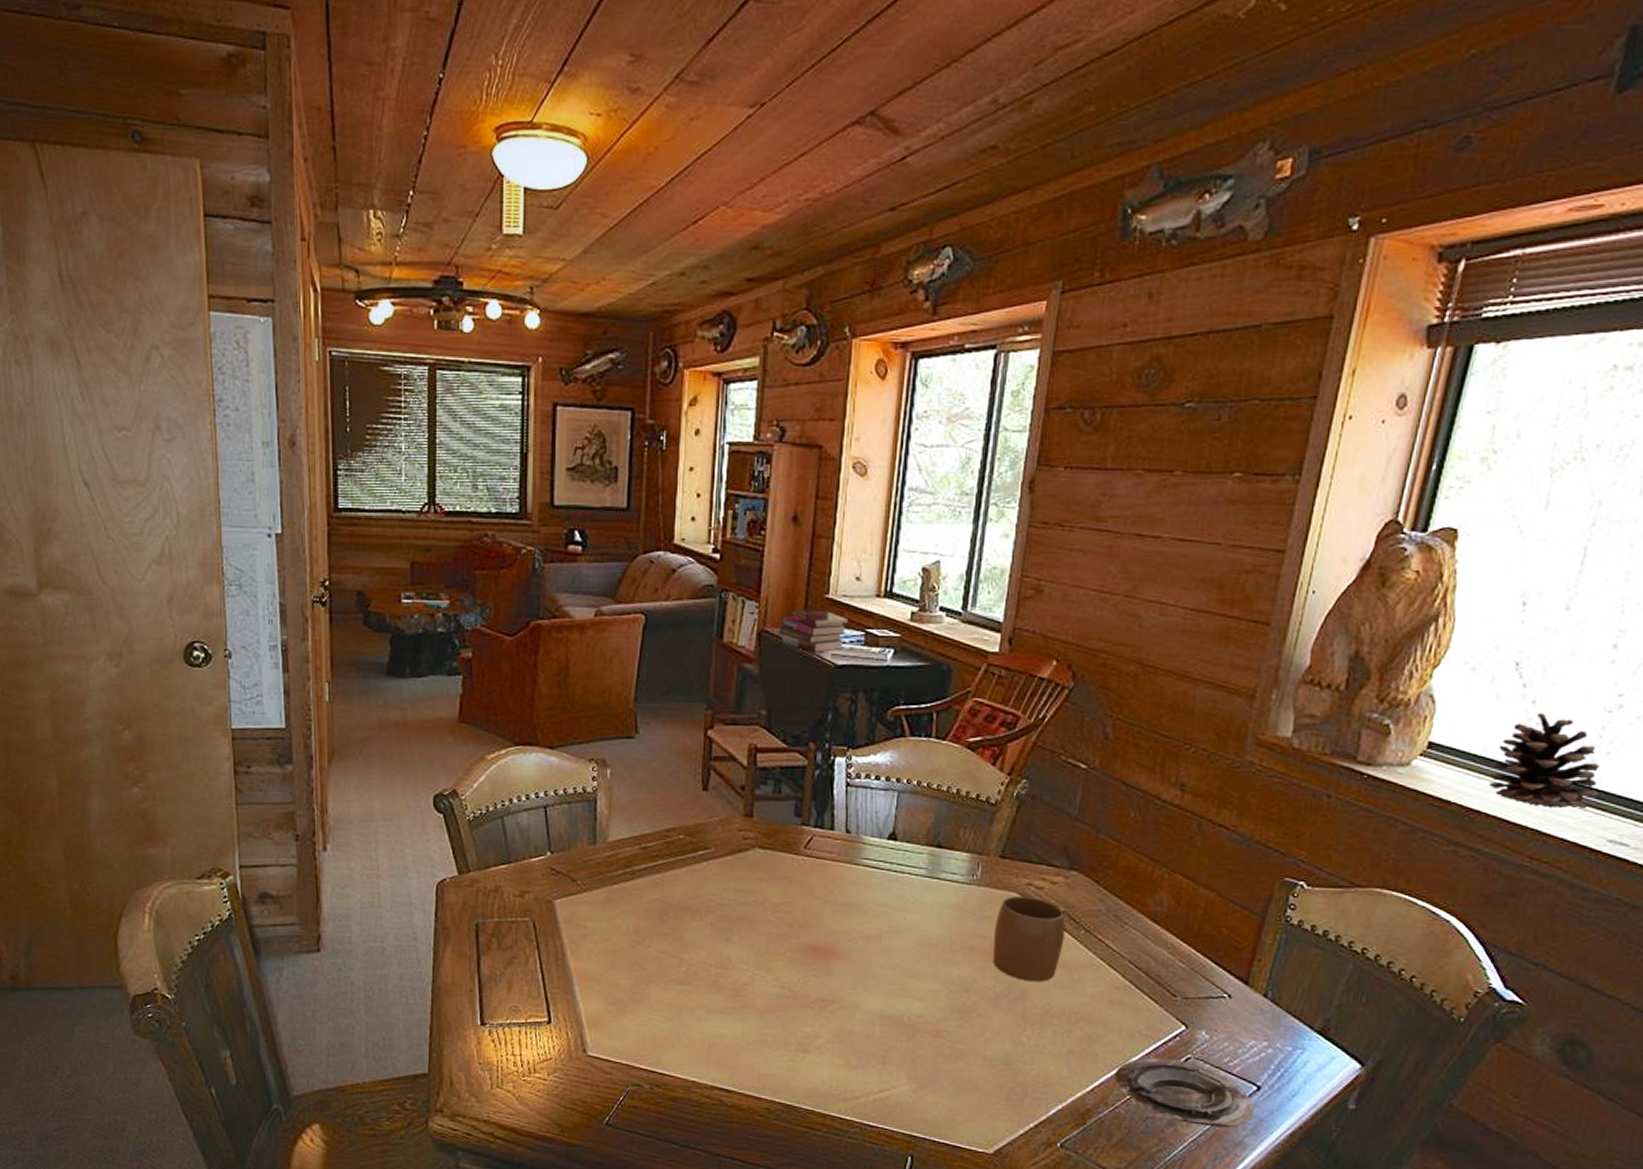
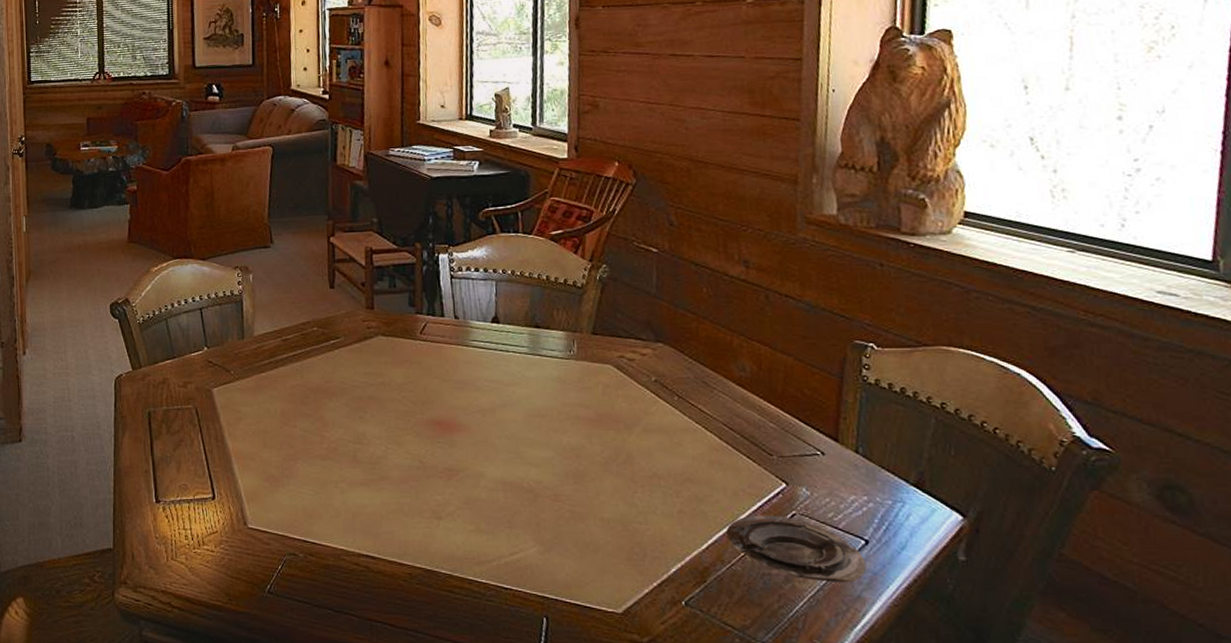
books: present [779,609,848,653] -> none [382,133,438,169]
mug: present [993,895,1065,981] -> none [595,367,660,445]
pinecone: present [1488,712,1600,810] -> none [1028,180,1137,265]

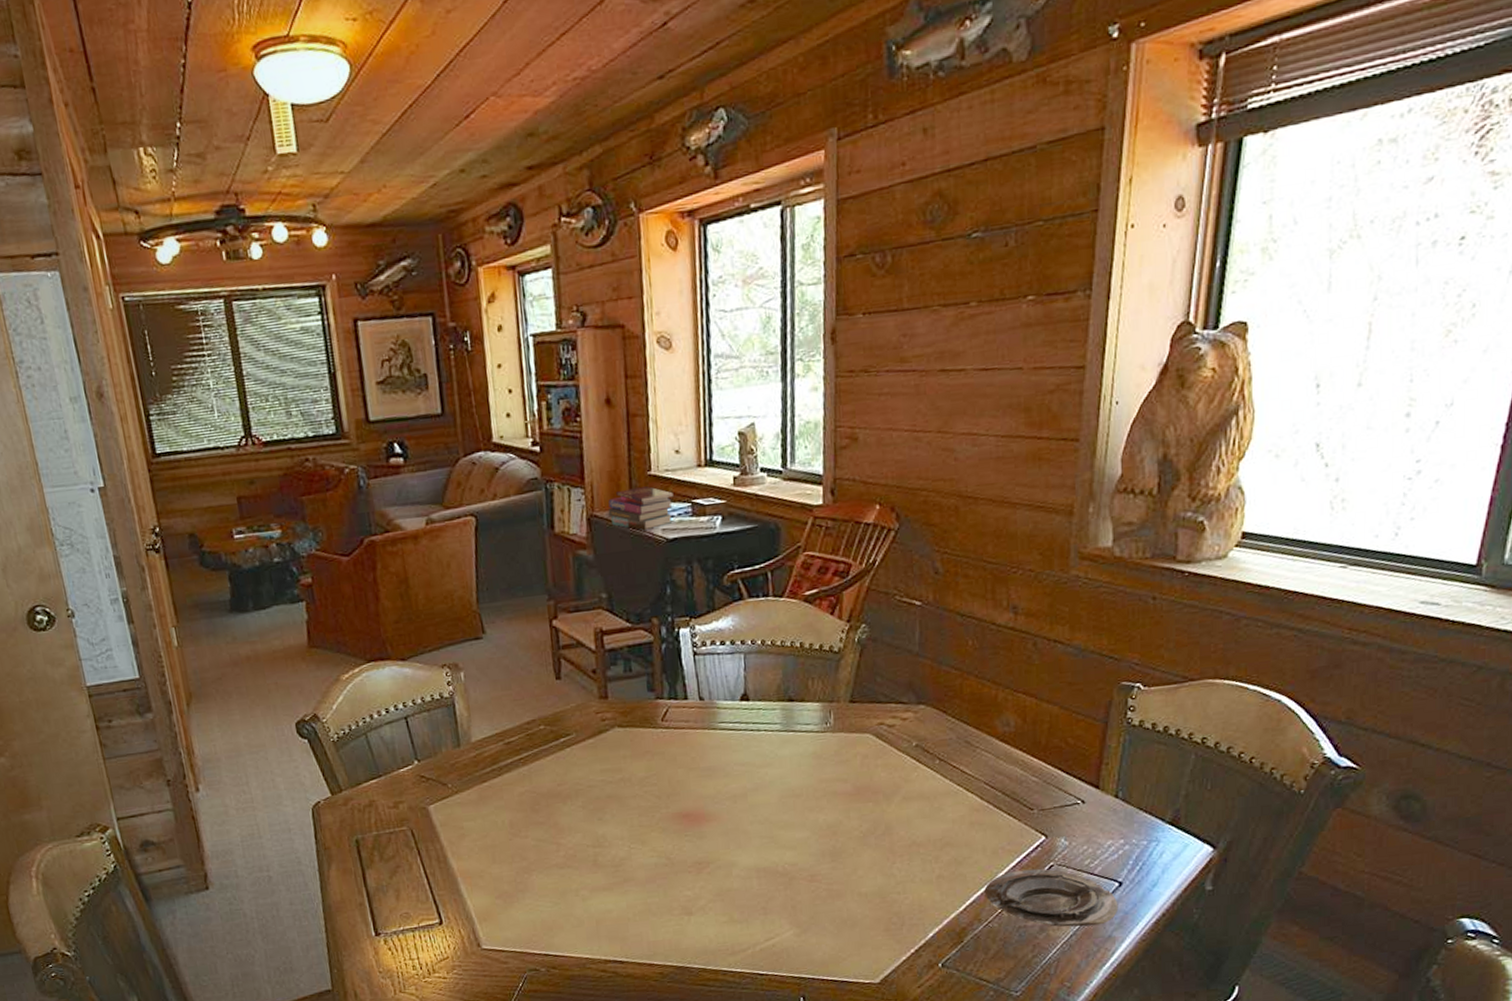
books: none [382,133,438,169] -> present [608,486,673,531]

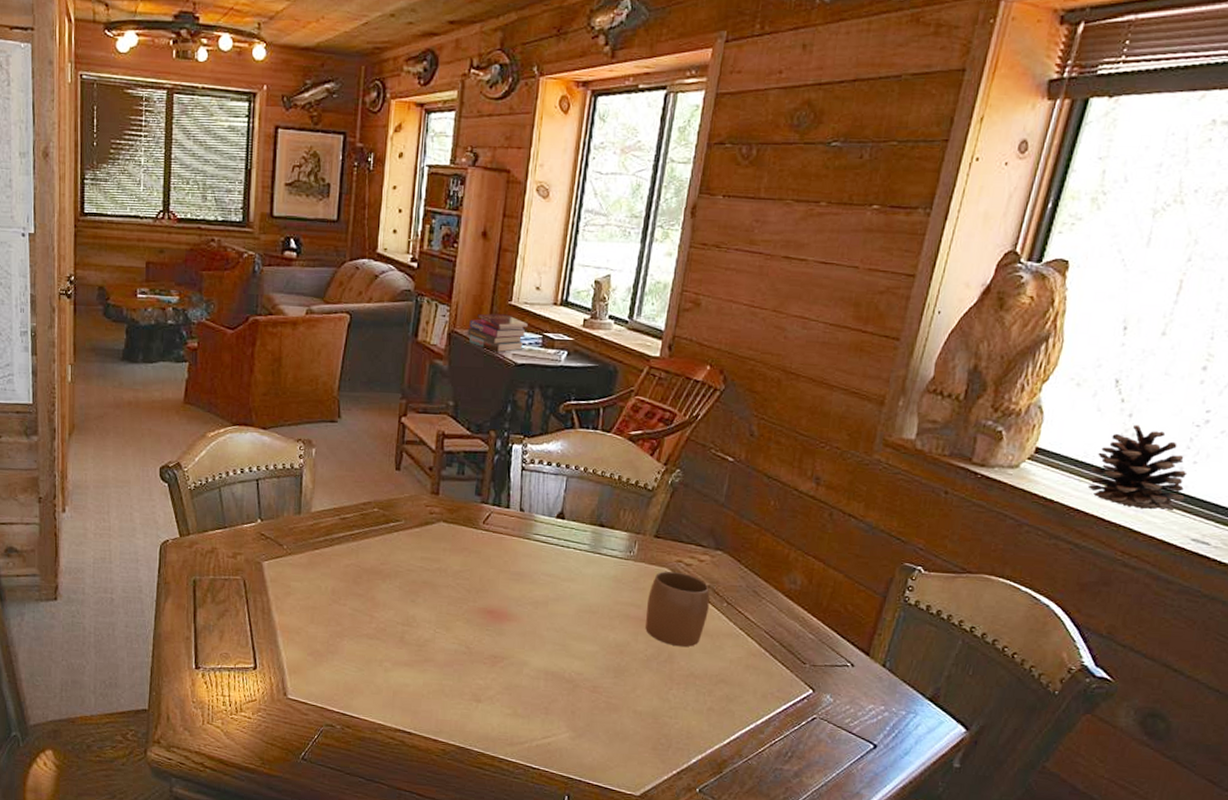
mug: none [853,735,921,816] -> present [645,571,710,647]
ashtray: present [984,868,1119,927] -> none [749,716,871,781]
pinecone: none [1303,488,1407,580] -> present [1087,424,1187,511]

